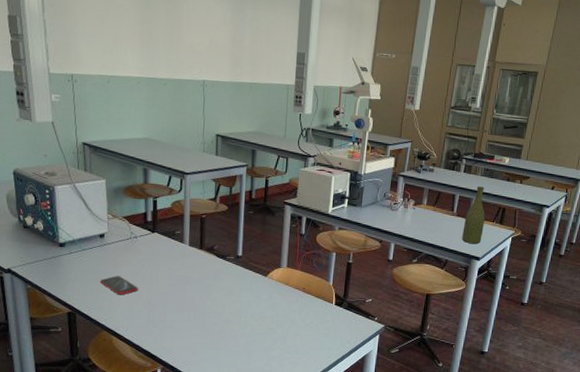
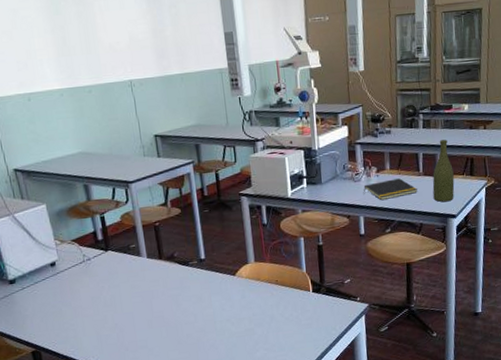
smartphone: present [100,276,139,295] -> none [60,303,102,324]
notepad: none [399,214,449,232] -> present [363,178,418,200]

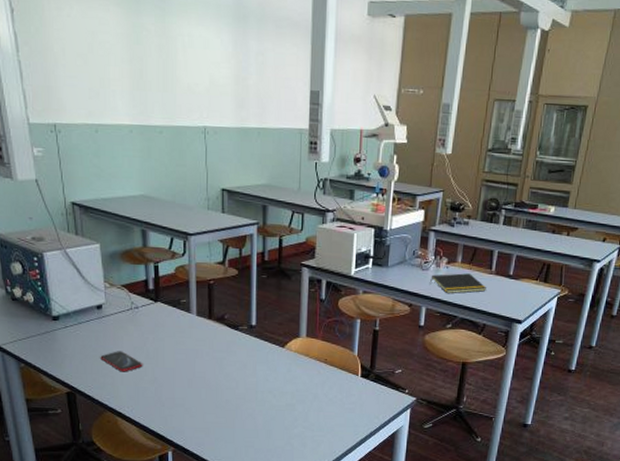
smartphone: none [60,303,102,324] -> present [100,351,143,372]
bottle: present [432,139,455,203] -> none [501,240,527,306]

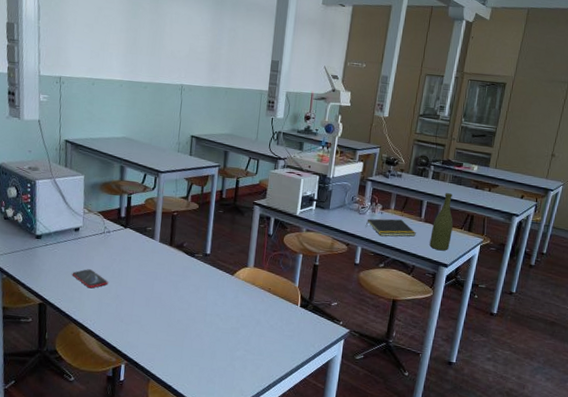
bottle: none [501,240,527,306] -> present [429,193,453,251]

